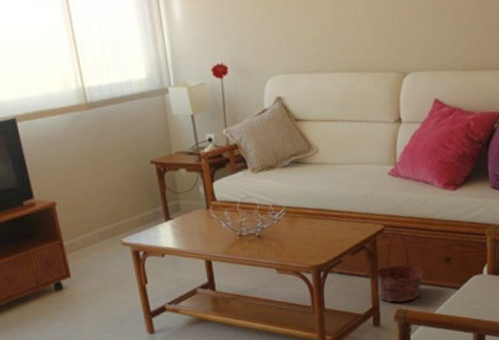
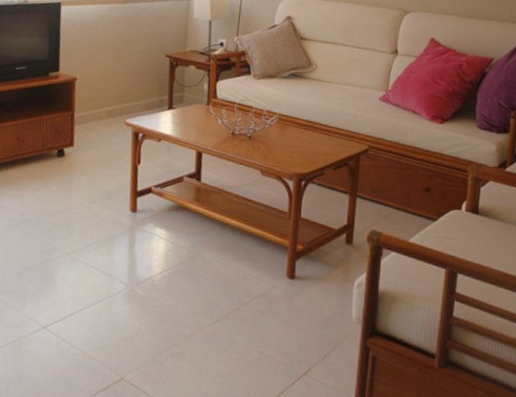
basket: present [377,230,424,303] -> none [354,153,402,225]

